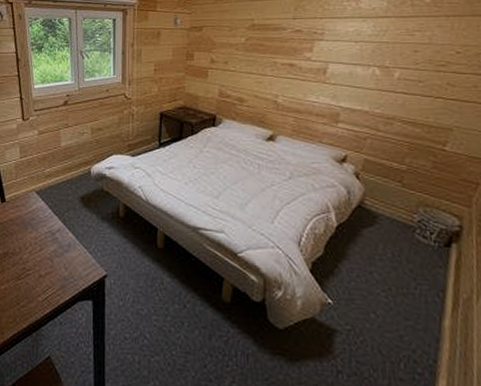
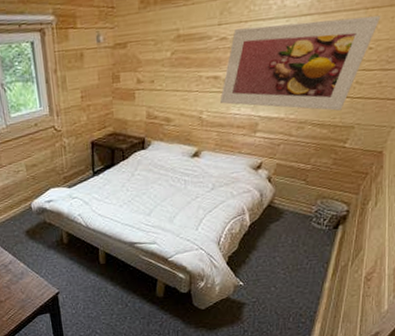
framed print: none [296,23,465,110] -> present [219,15,381,111]

